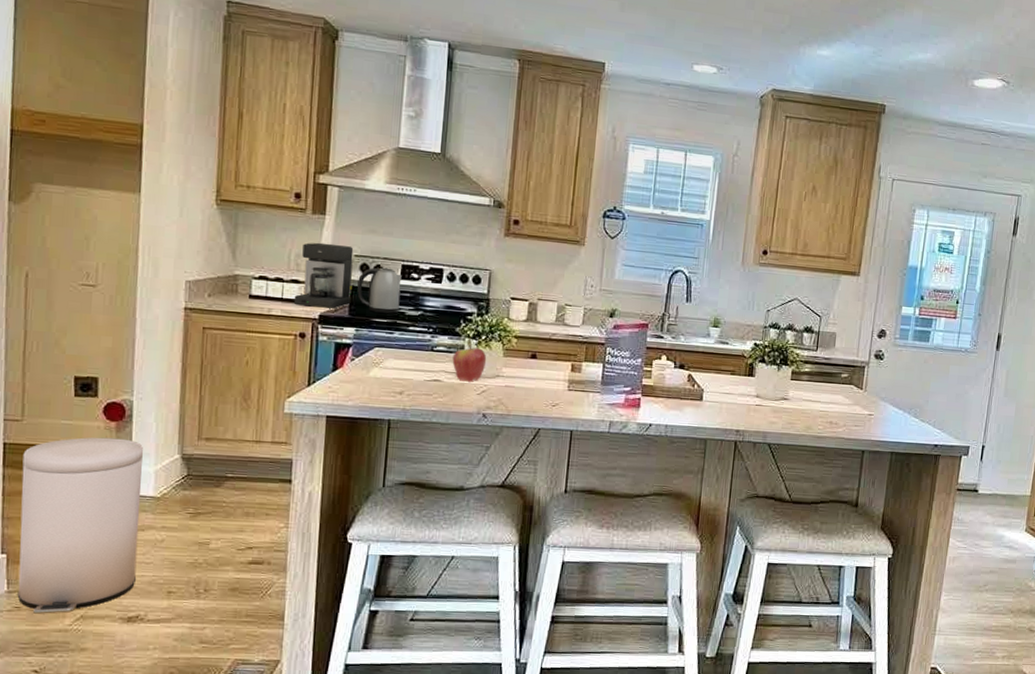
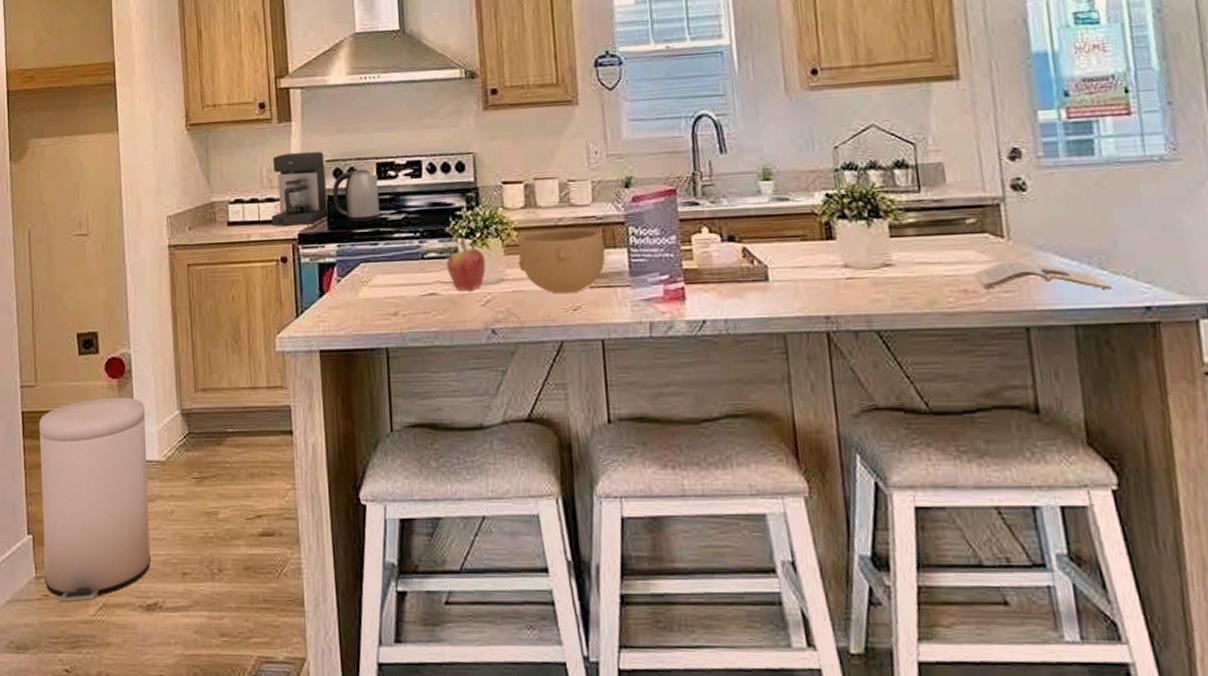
bowl: none [513,341,586,393] -> present [517,228,606,294]
magazine: none [839,404,919,432] -> present [975,259,1113,290]

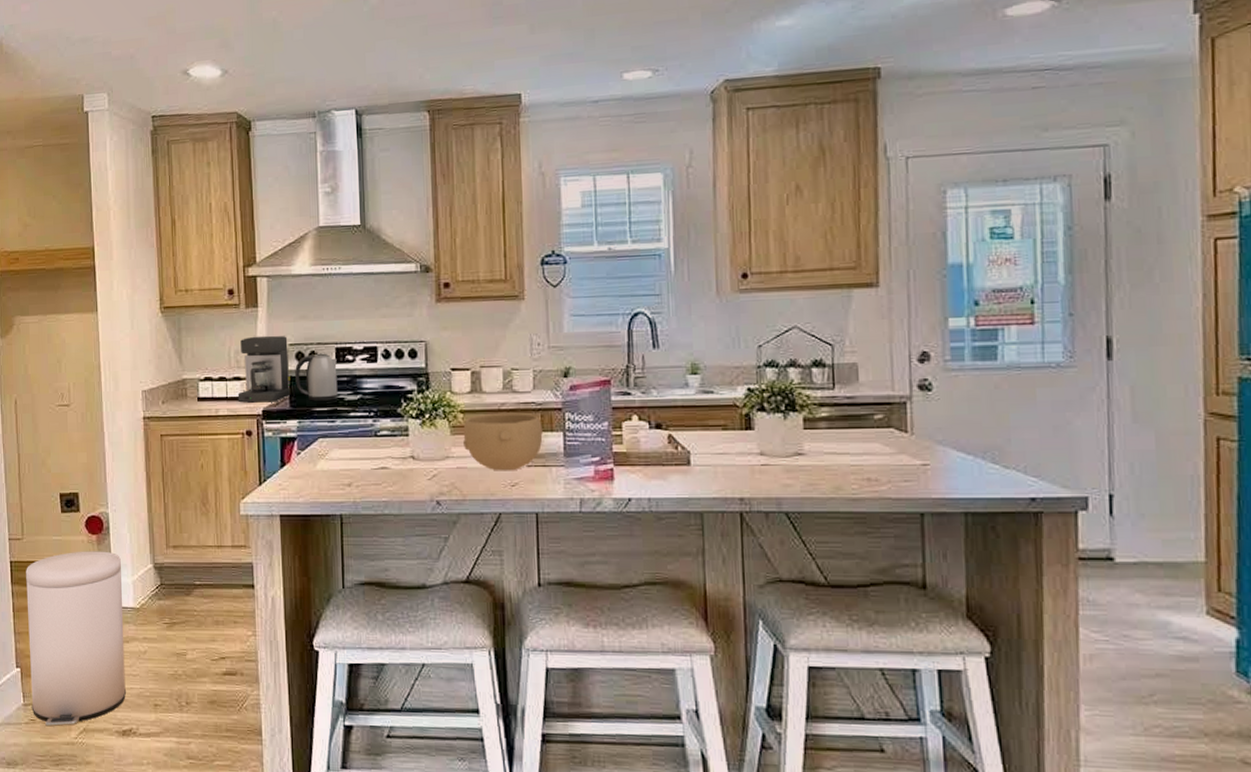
fruit: present [446,232,486,292] -> none [397,413,434,467]
magazine: present [975,259,1113,290] -> none [878,452,1003,482]

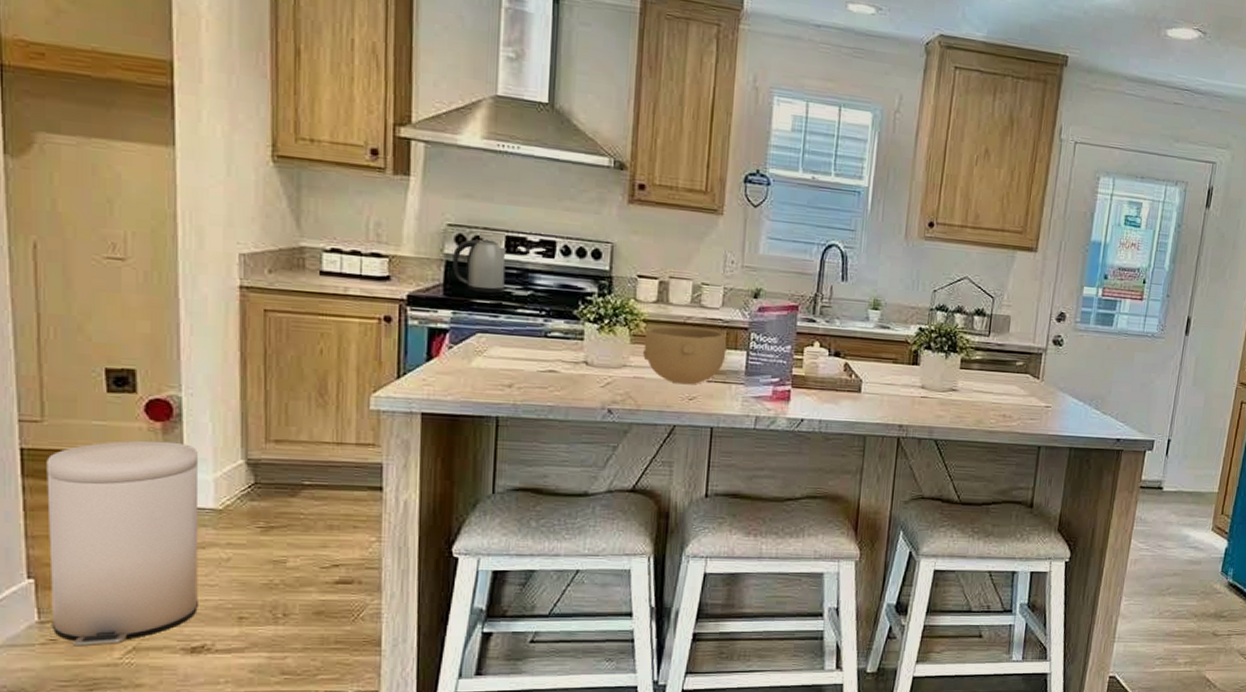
coffee maker: present [237,335,291,403] -> none [375,208,446,288]

